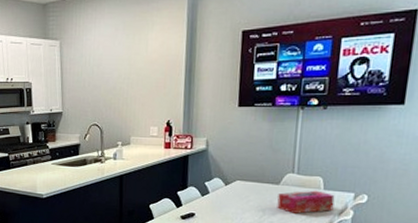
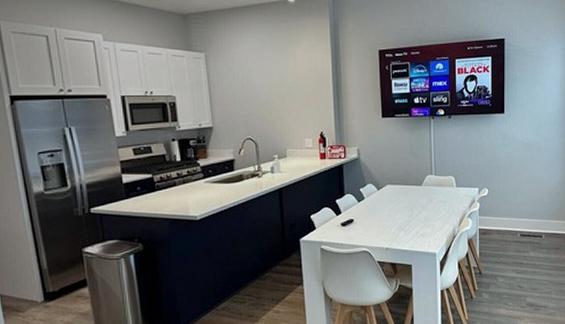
tissue box: present [277,190,335,214] -> none [422,188,465,210]

